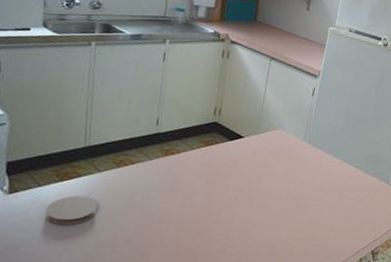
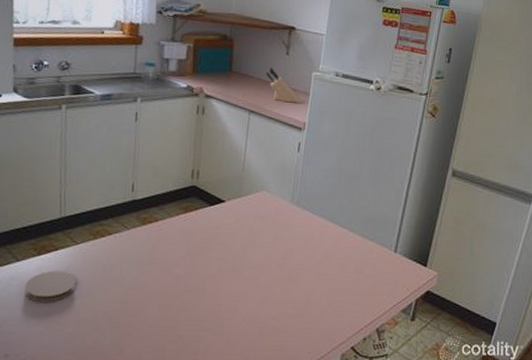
knife block: none [287,20,319,54] -> present [265,67,302,104]

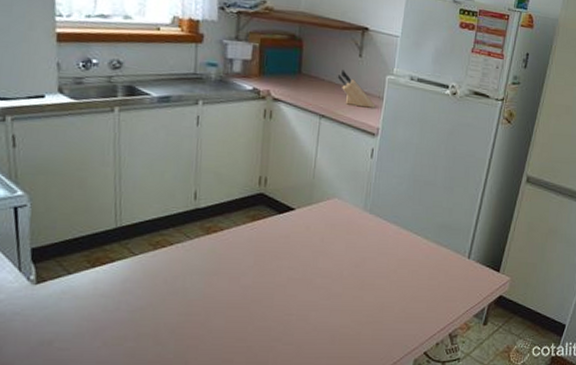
coaster: present [24,270,77,303] -> none [78,283,136,317]

